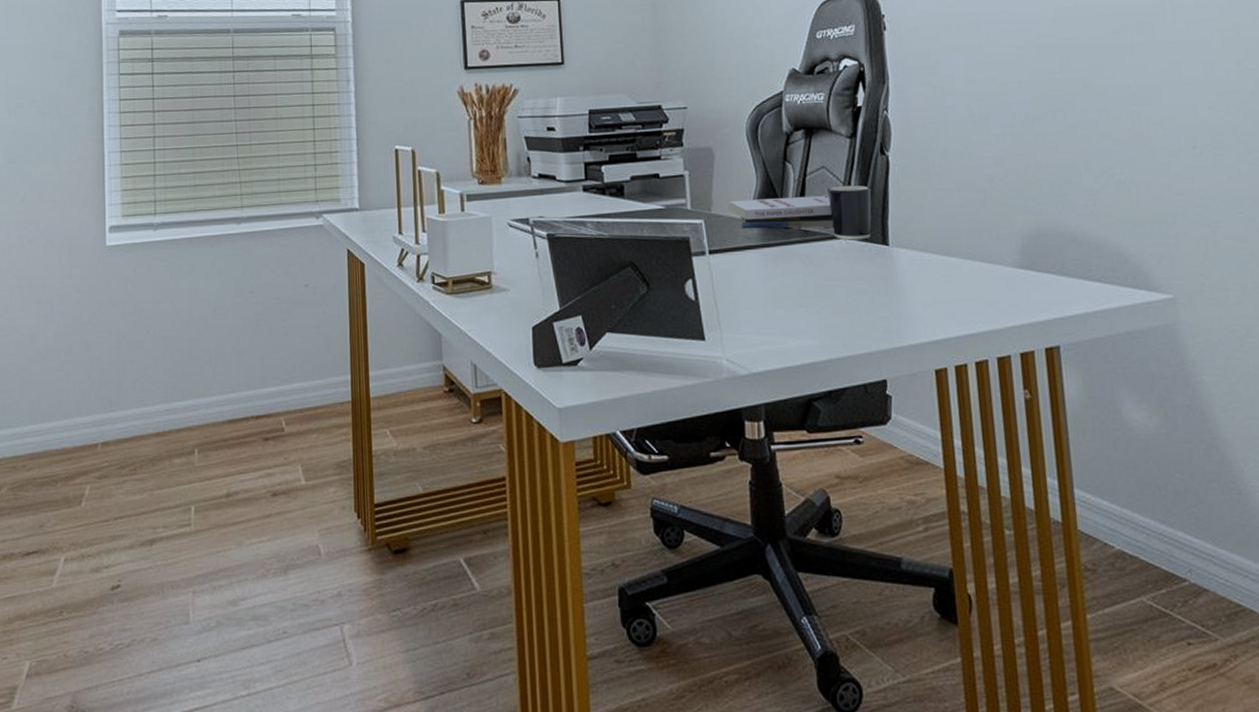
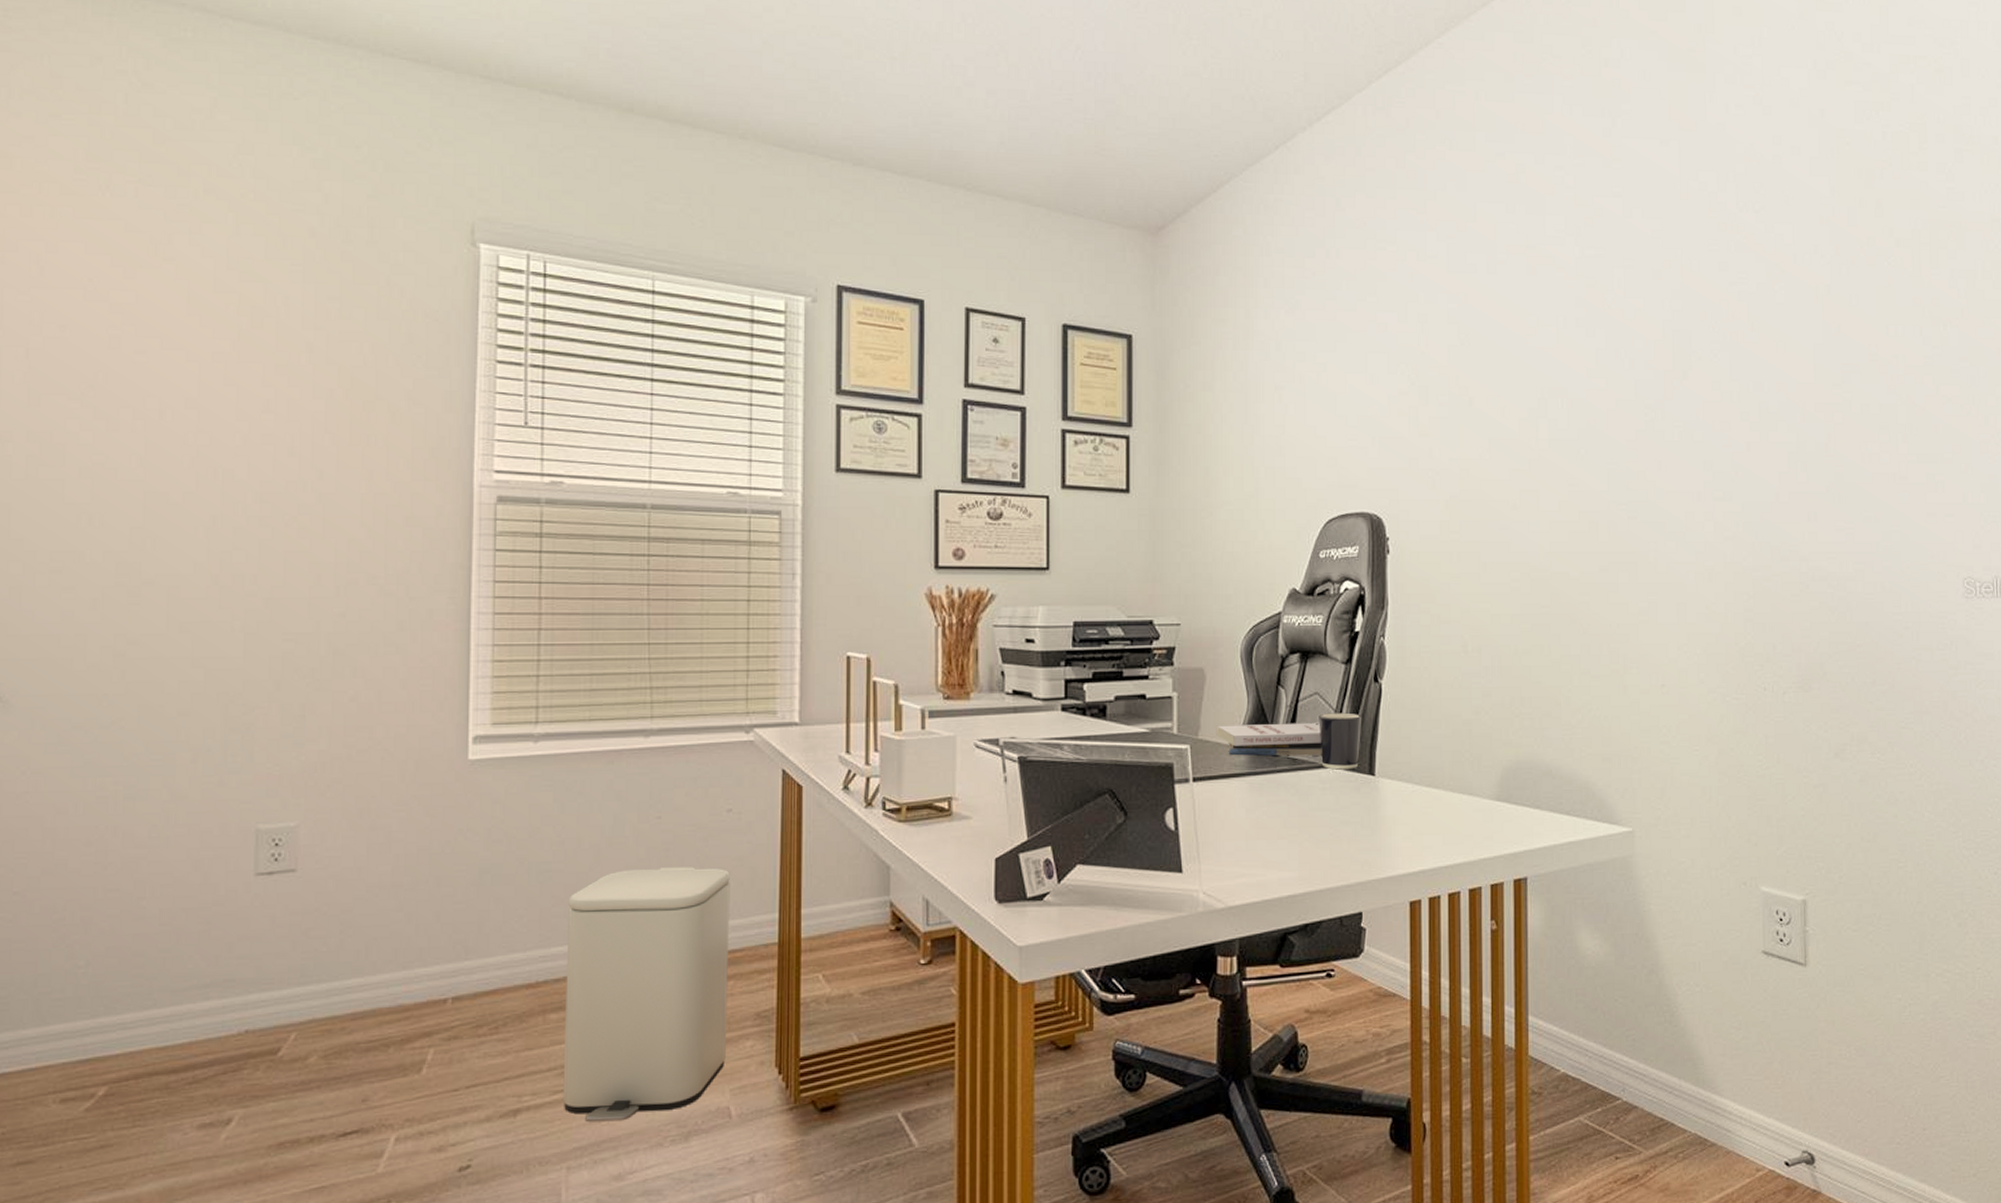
pedal bin: none [185,334,314,554] -> present [563,867,730,1123]

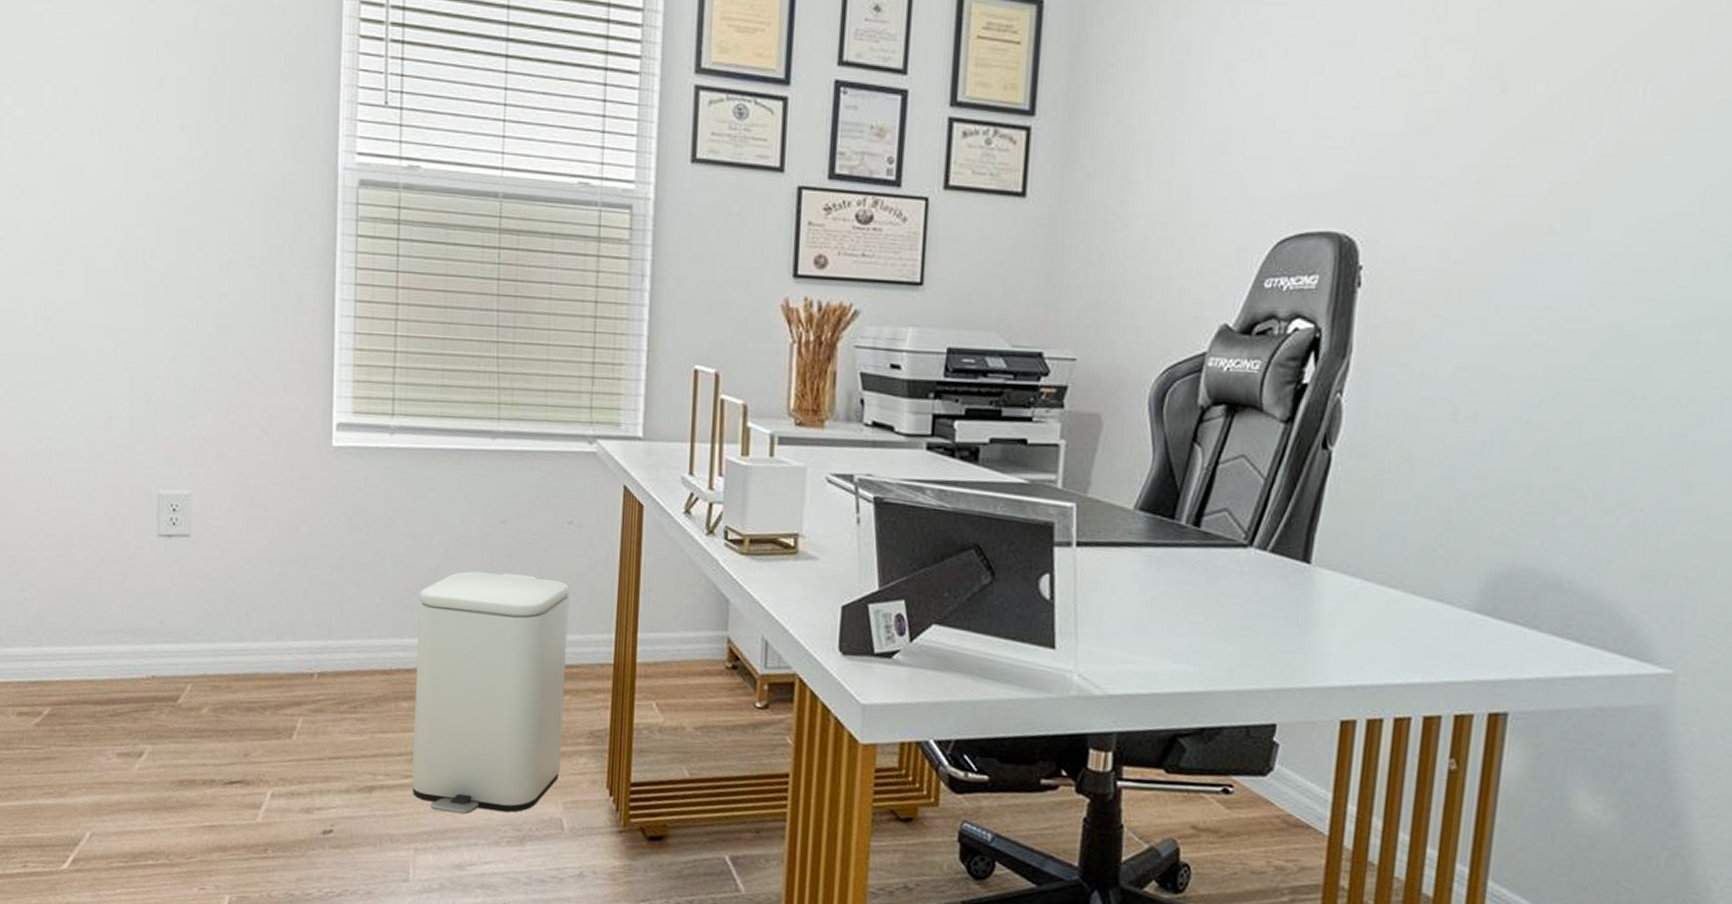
books: present [1216,722,1322,756] -> none [1109,483,1245,532]
mug: present [1318,712,1362,770] -> none [1241,480,1301,553]

